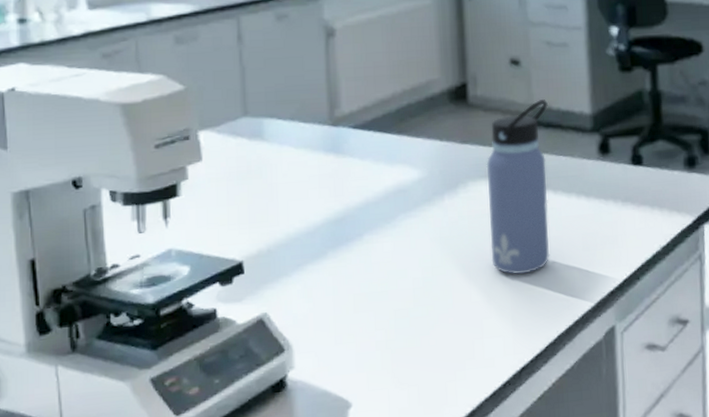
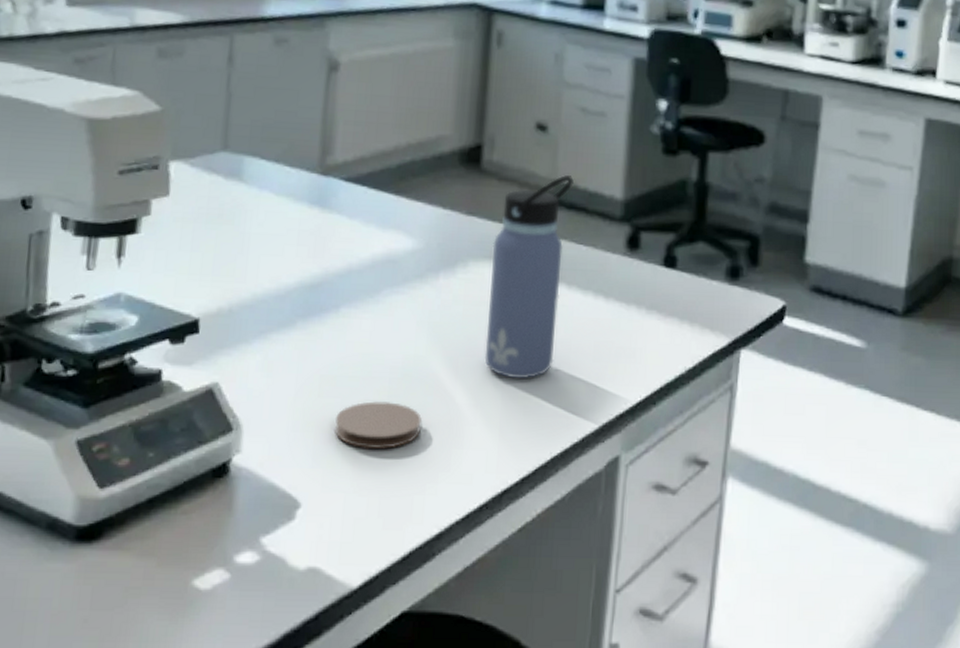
coaster: none [372,308,446,351] -> present [335,401,423,449]

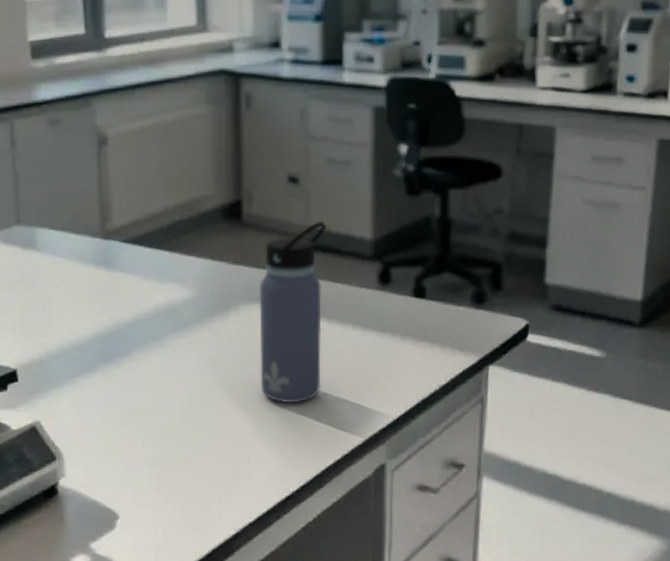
coaster: present [335,401,423,449] -> none [140,429,213,469]

